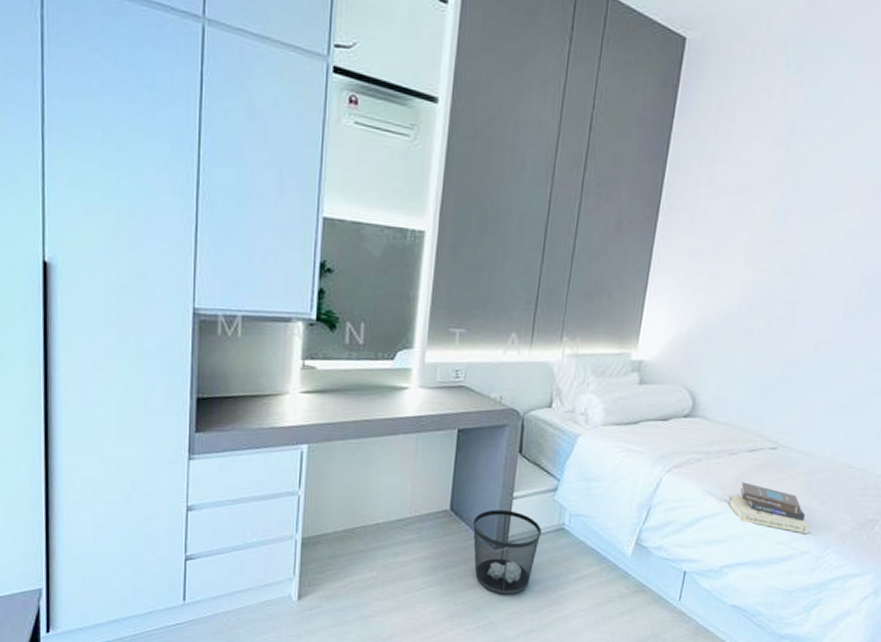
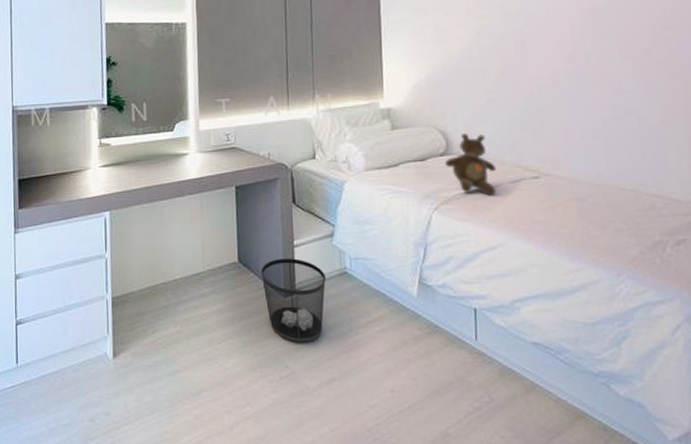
teddy bear: none [687,396,738,463] -> present [445,134,497,196]
books: present [727,482,810,534] -> none [502,213,595,262]

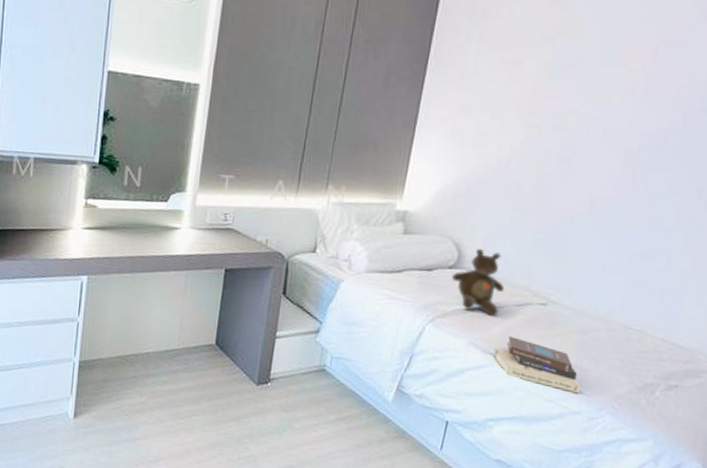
waste bin: present [260,258,327,343] -> none [236,347,304,430]
books: none [502,213,595,262] -> present [493,336,582,394]

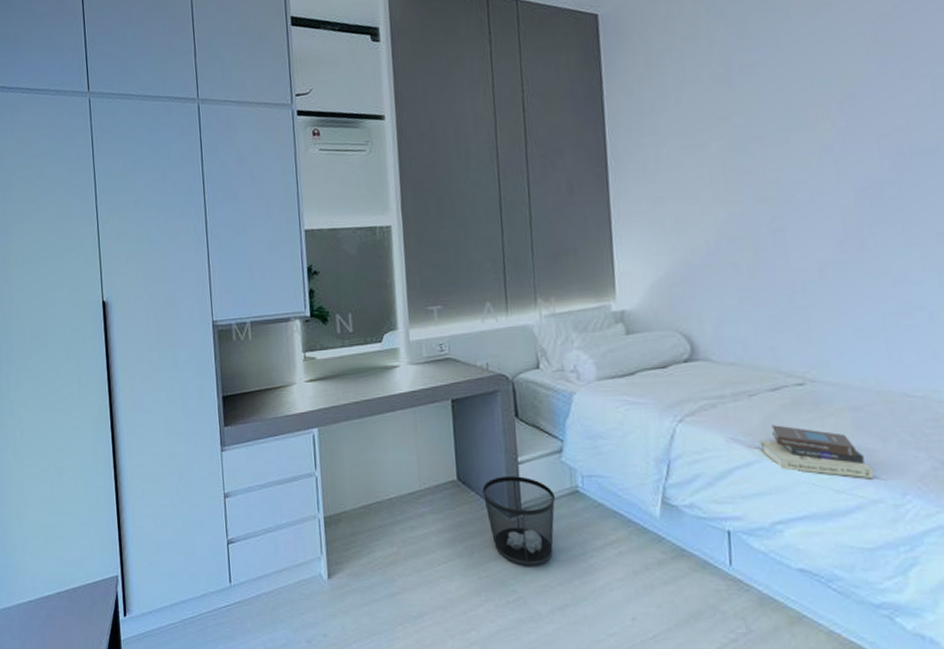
waste bin: none [236,347,304,430] -> present [481,476,556,566]
teddy bear: present [452,249,505,316] -> none [690,337,752,406]

